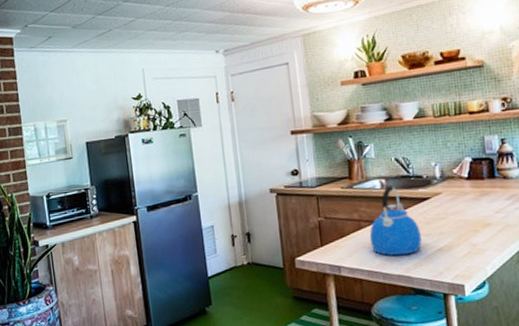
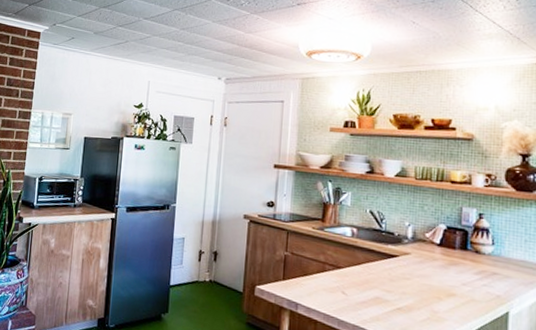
kettle: present [369,185,422,256] -> none [331,235,383,307]

